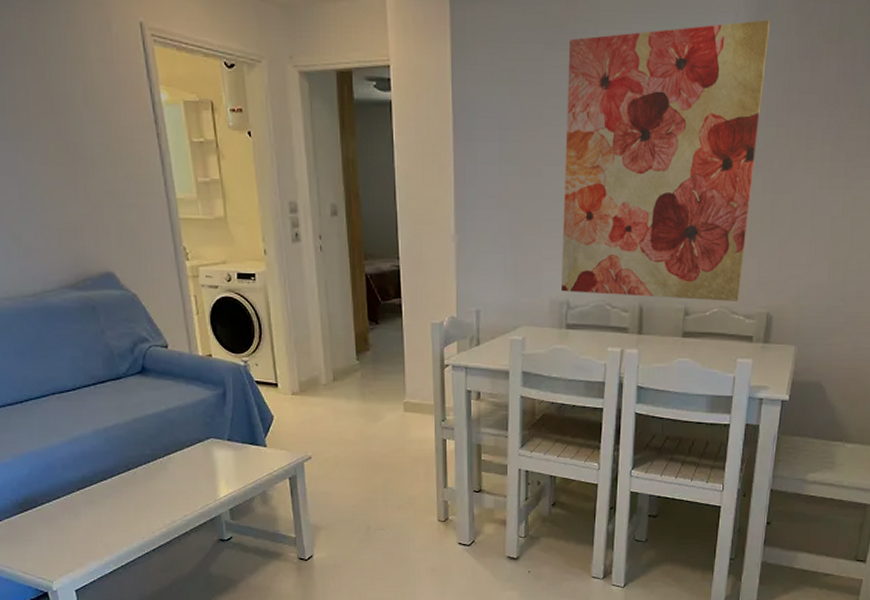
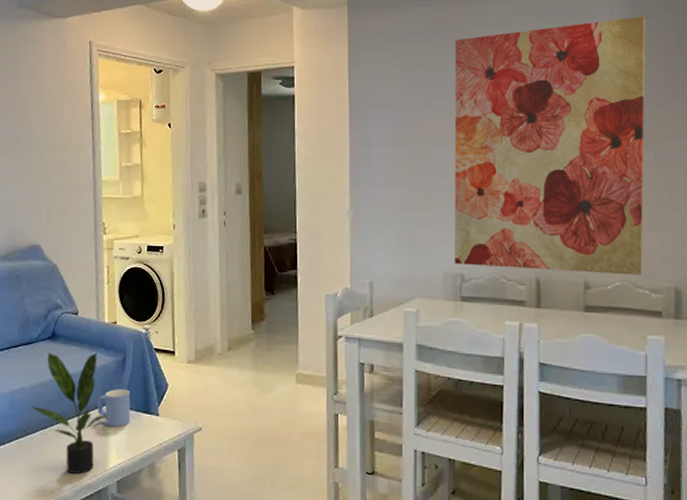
potted plant: none [129,386,215,504] -> present [30,352,110,474]
mug: none [201,422,238,459] -> present [97,389,131,427]

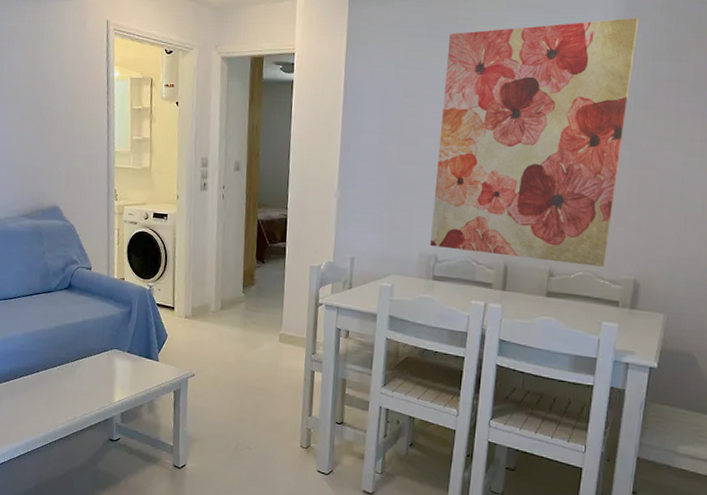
potted plant: present [30,352,110,474] -> none [49,301,117,405]
mug: present [97,389,131,427] -> none [106,336,135,369]

